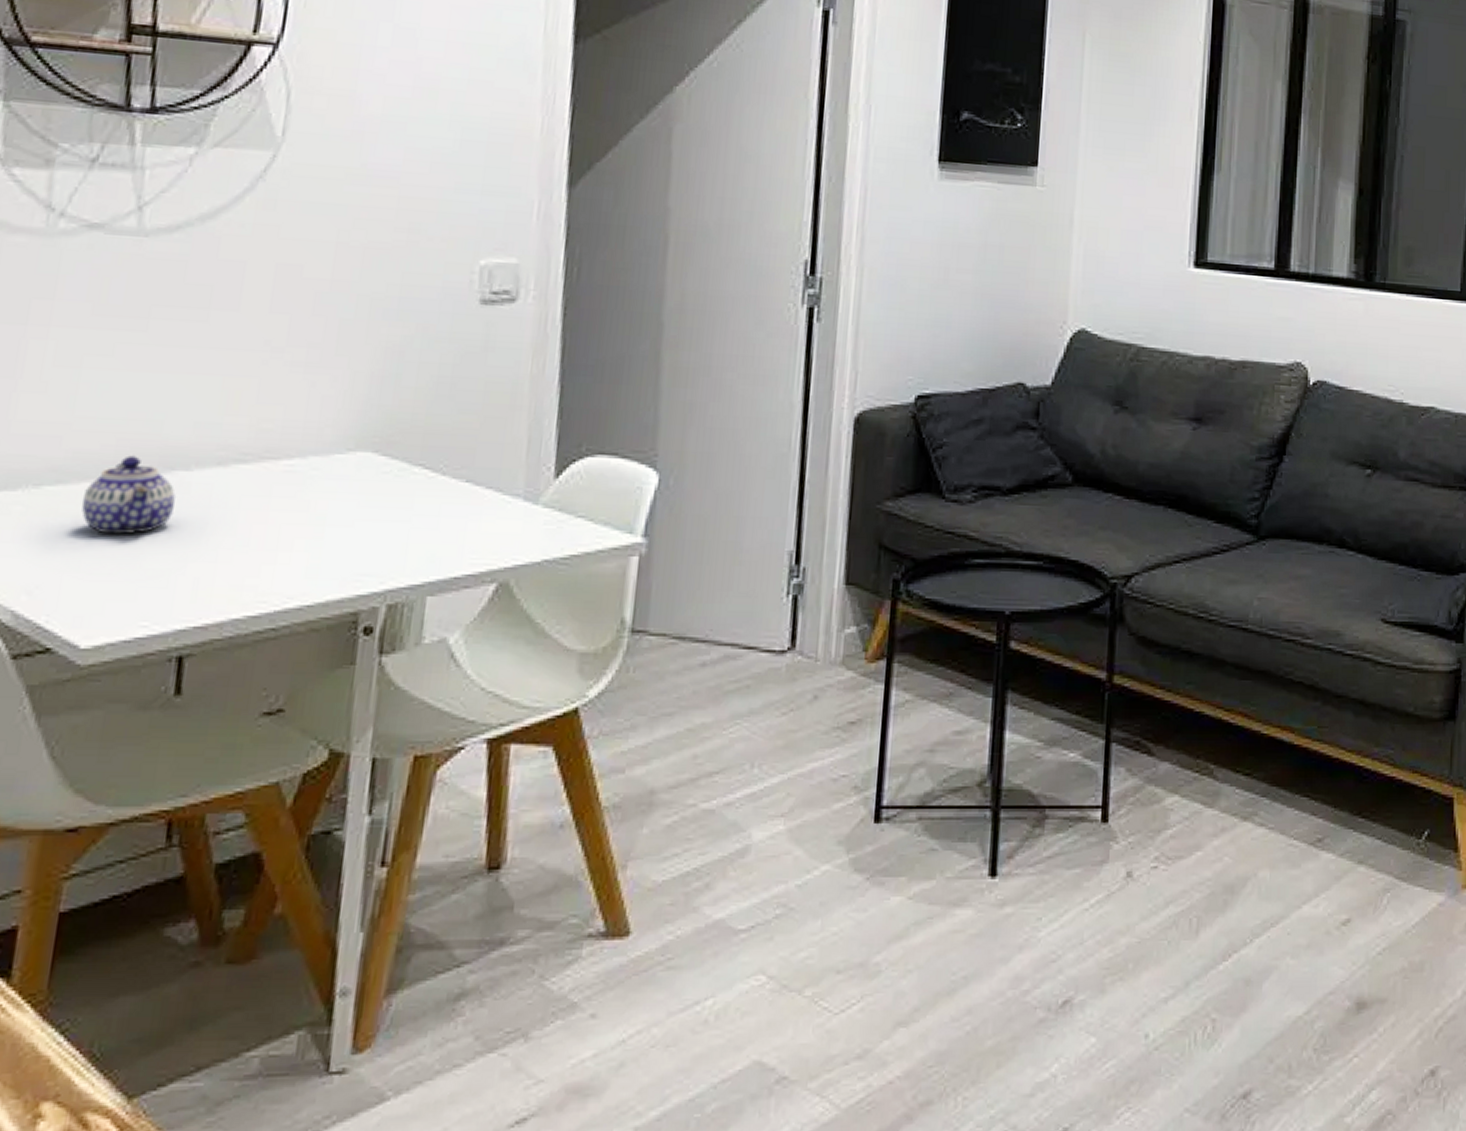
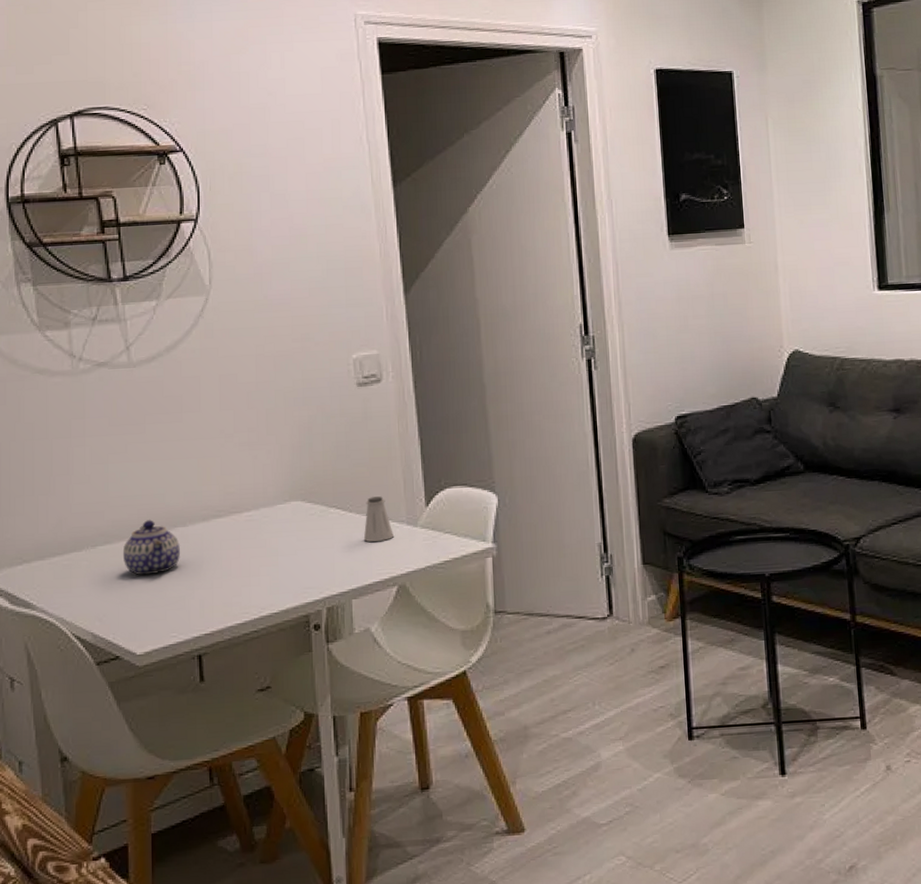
saltshaker: none [456,457,502,520] -> present [363,496,394,542]

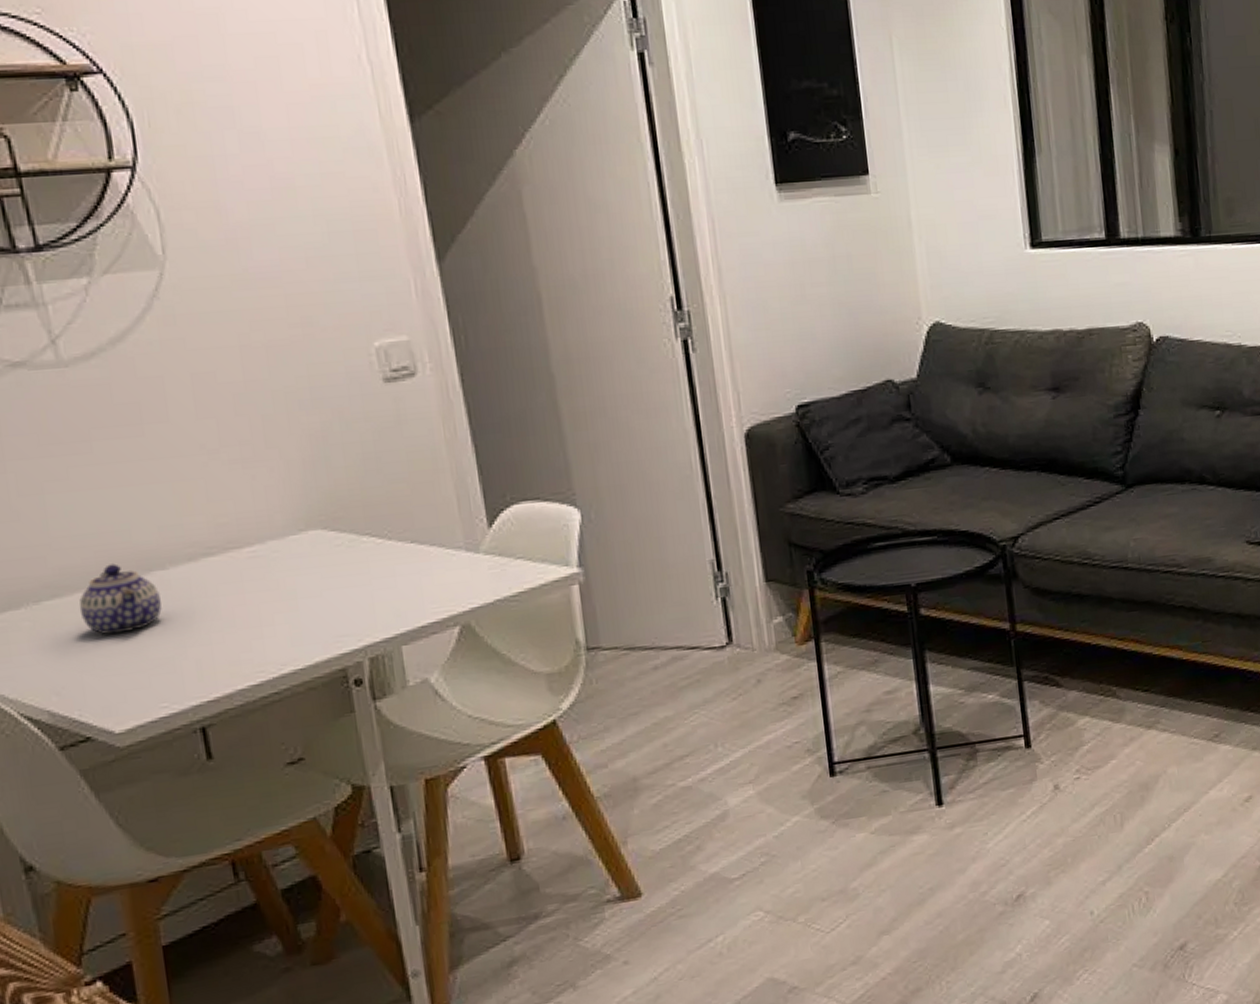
saltshaker: present [363,496,394,542] -> none [409,518,450,575]

